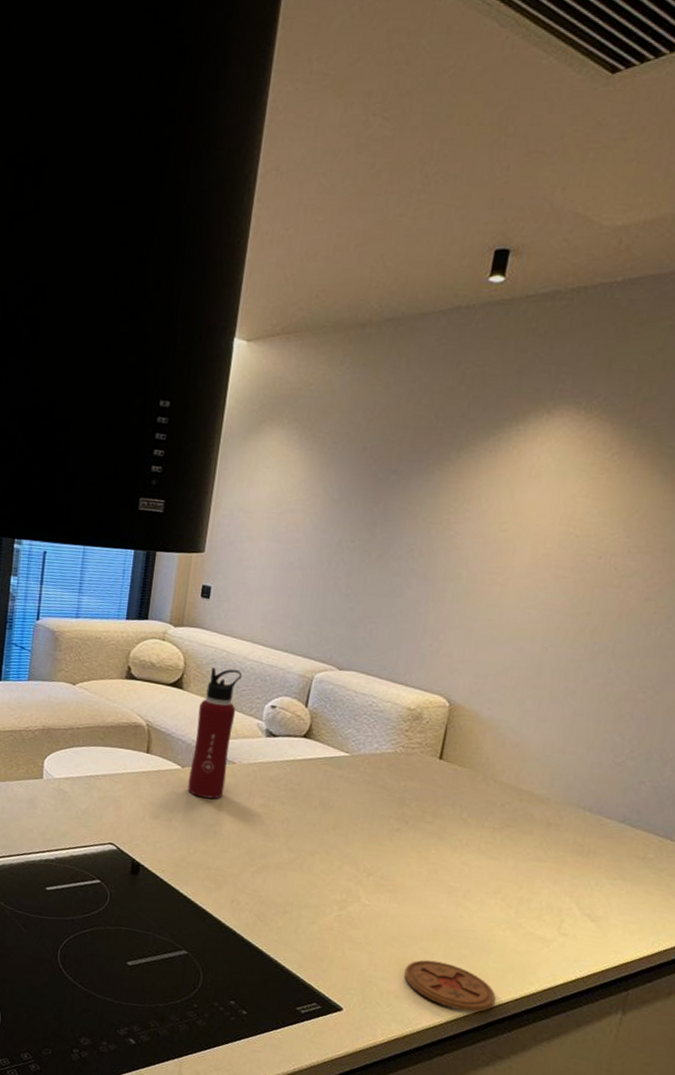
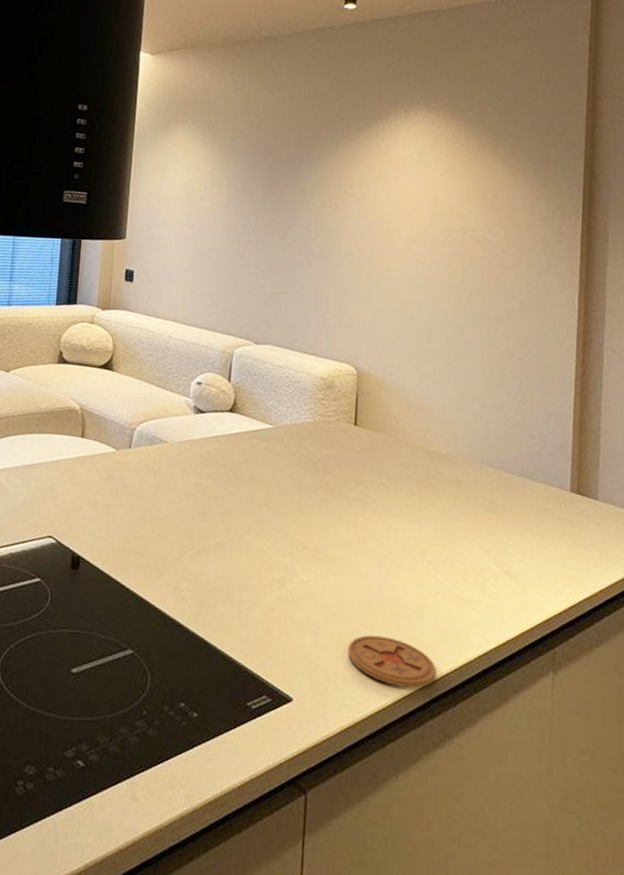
water bottle: present [187,667,242,799] -> none [123,348,168,481]

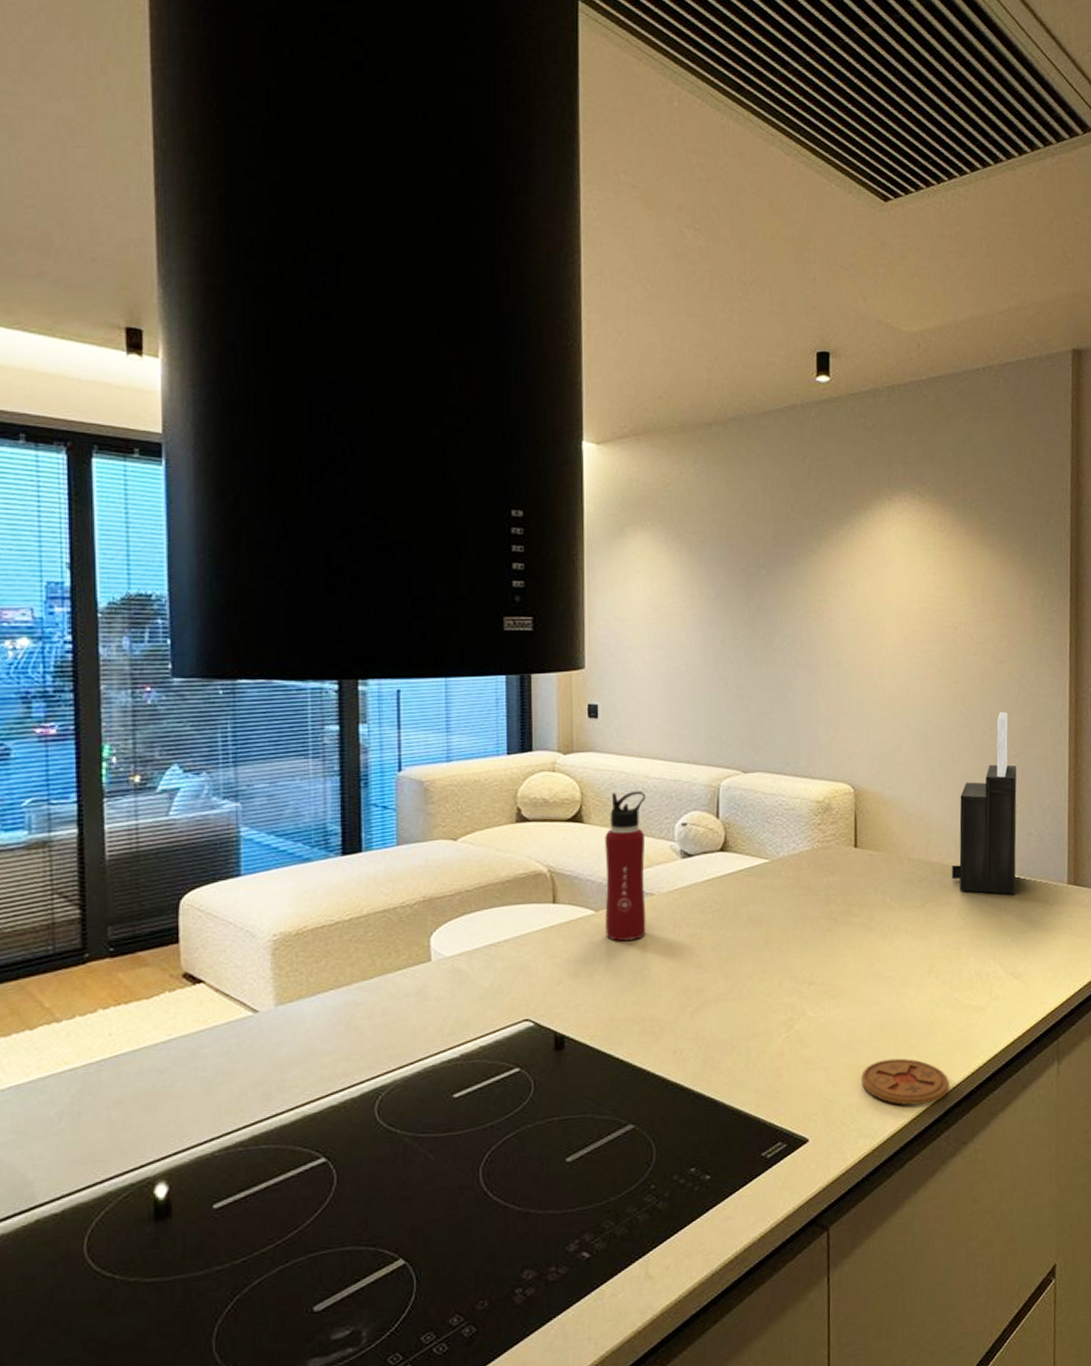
water bottle: none [123,348,168,481] -> present [605,790,646,942]
knife block: none [449,314,520,494] -> present [952,711,1017,895]

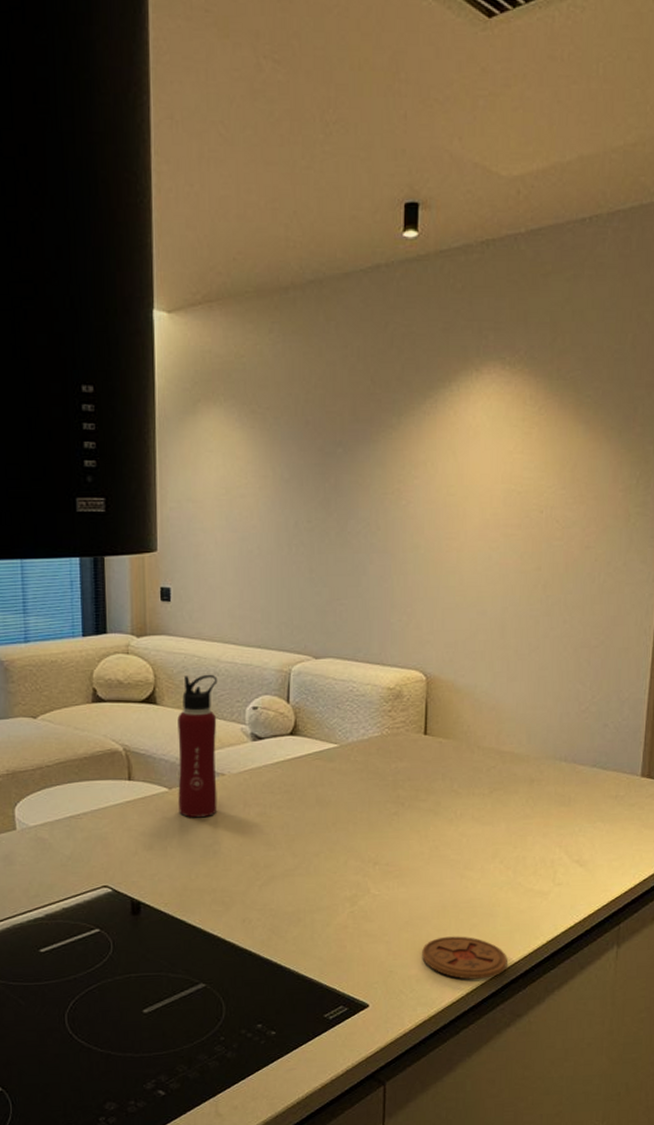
knife block: present [952,711,1017,895] -> none [522,600,596,785]

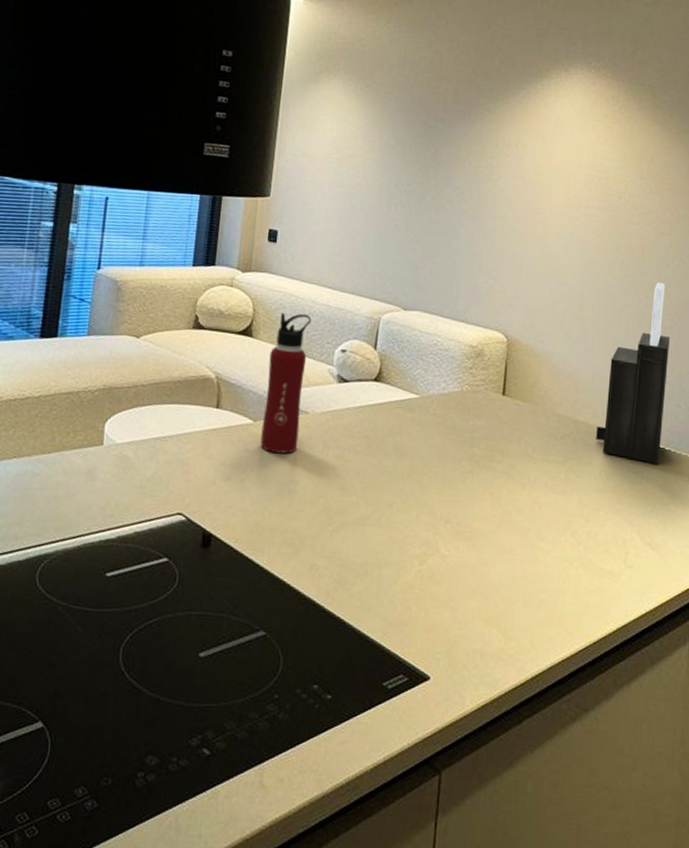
coaster: present [422,936,507,979] -> none [488,610,576,663]
knife block: none [522,600,596,785] -> present [596,282,670,465]

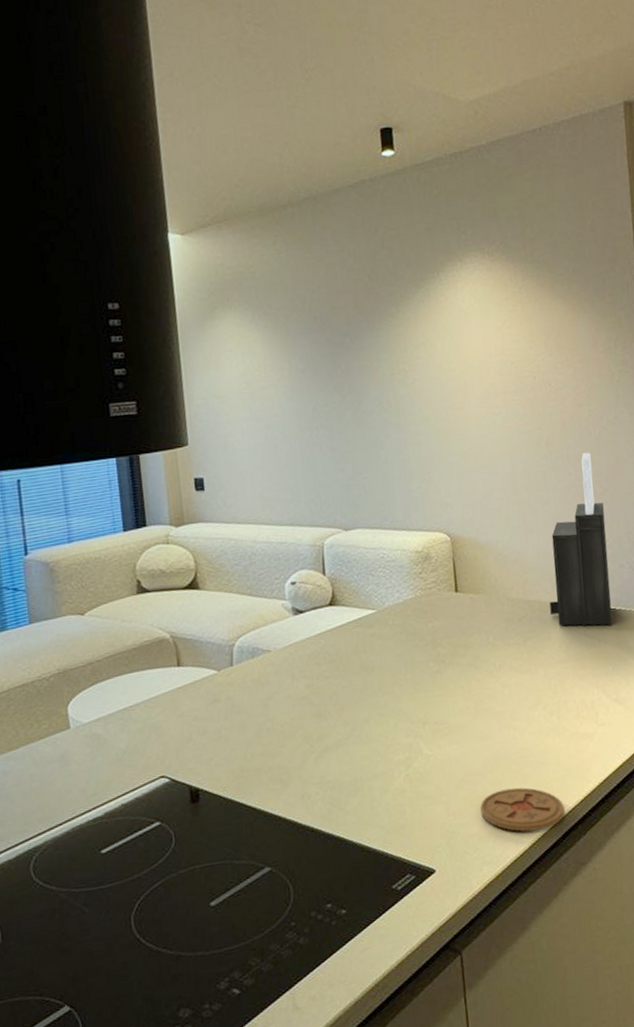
water bottle: present [260,313,312,454] -> none [220,555,266,697]
coaster: none [488,610,576,663] -> present [480,787,565,832]

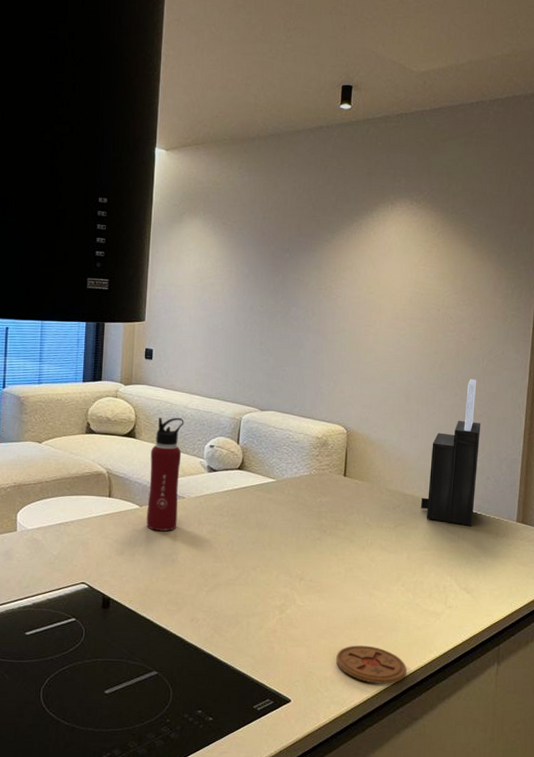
water bottle: none [220,555,266,697] -> present [146,417,184,532]

